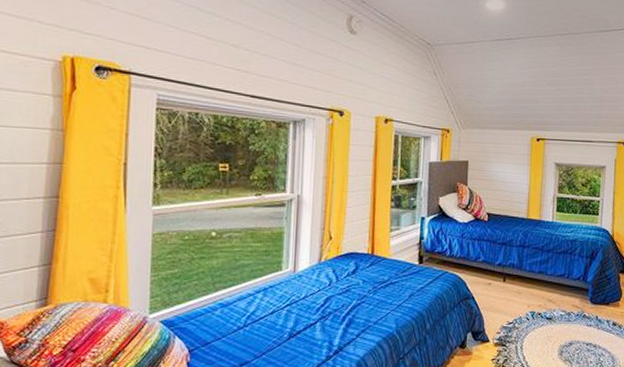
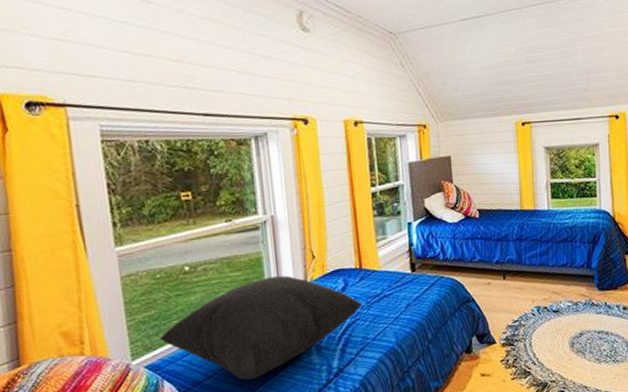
cushion: none [179,252,370,346] -> present [160,275,363,380]

